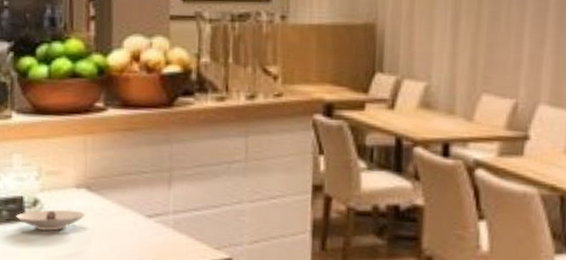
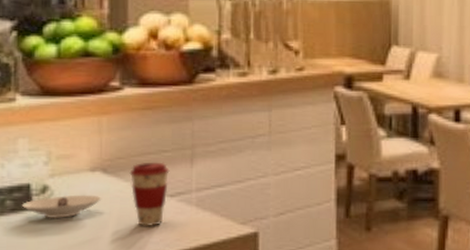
coffee cup: none [111,182,149,245] -> present [129,162,170,227]

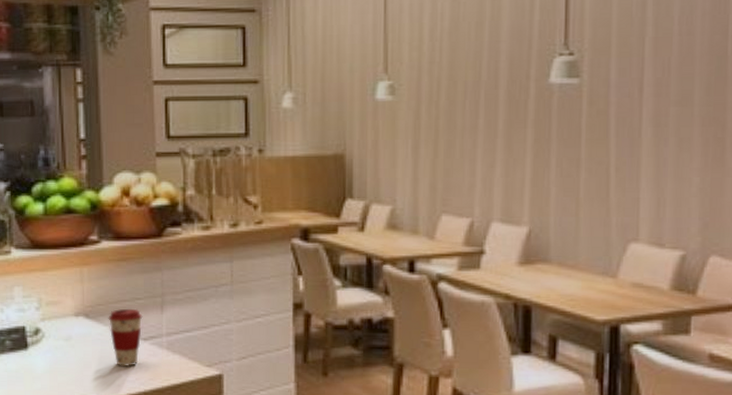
saucer: present [21,195,102,219] -> none [18,337,85,358]

